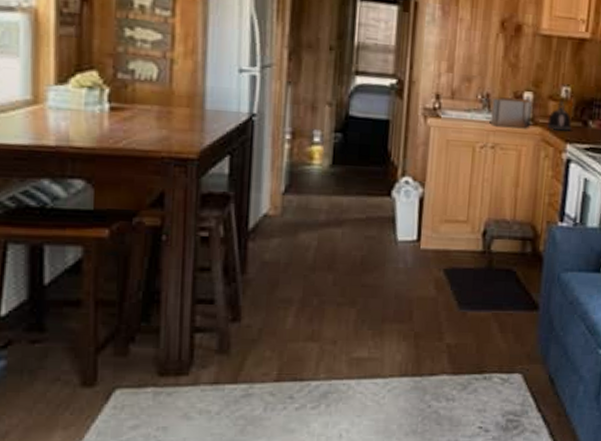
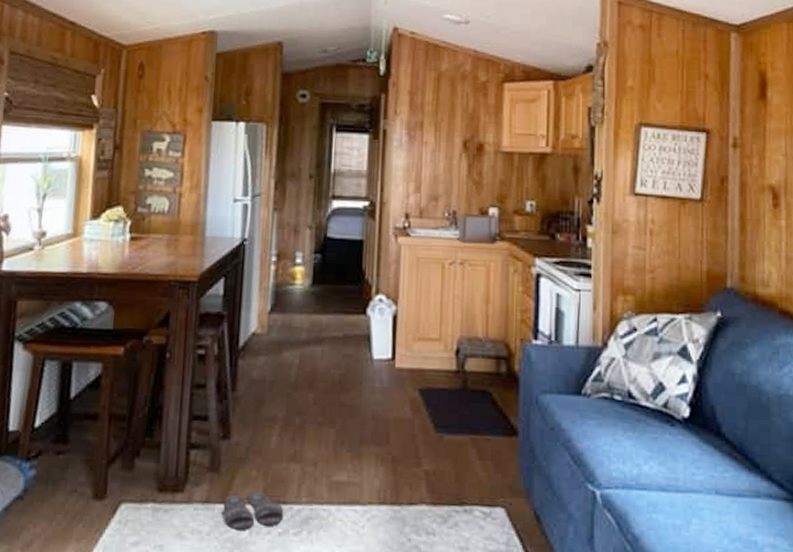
slippers: none [231,371,301,407] -> present [220,492,284,530]
kettle: present [546,100,573,132] -> none [513,214,540,246]

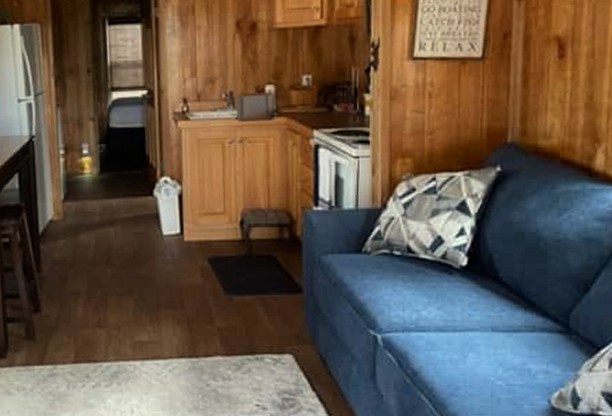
slippers: present [220,492,284,530] -> none [40,354,95,385]

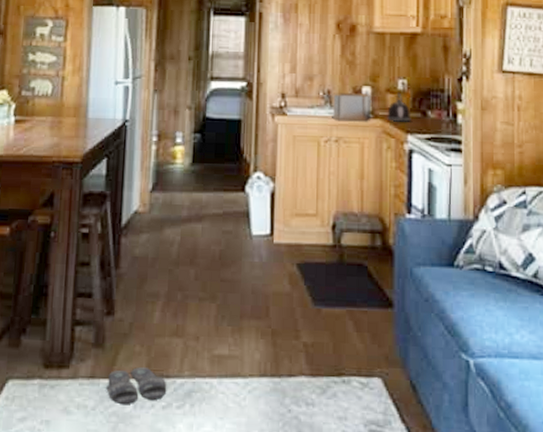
slippers: none [40,354,95,385] -> present [105,366,167,404]
kettle: none [290,88,317,120] -> present [386,92,411,123]

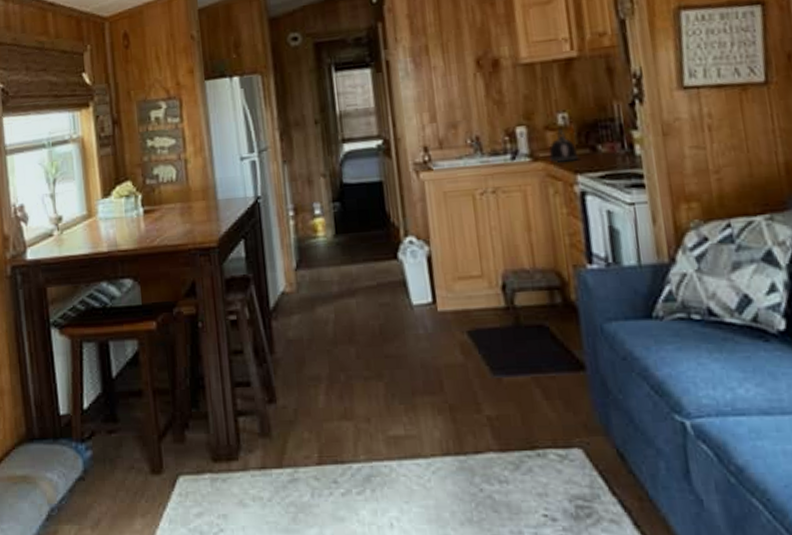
slippers: present [105,366,167,404] -> none [278,453,344,493]
toaster: present [332,93,373,123] -> none [482,134,533,170]

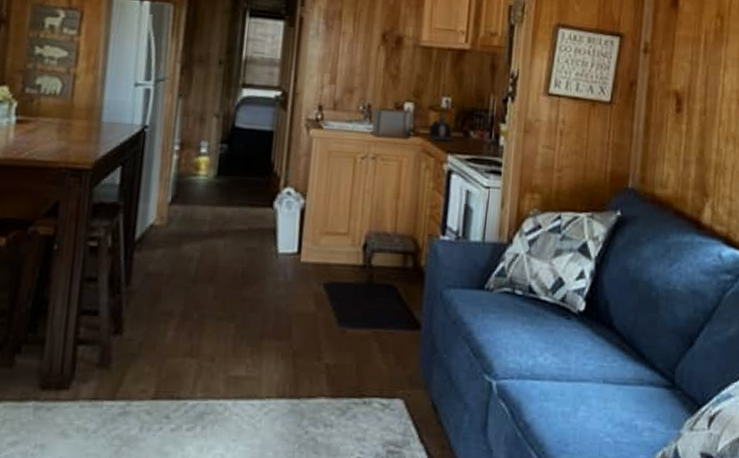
toaster: none [482,134,533,170] -> present [370,107,414,140]

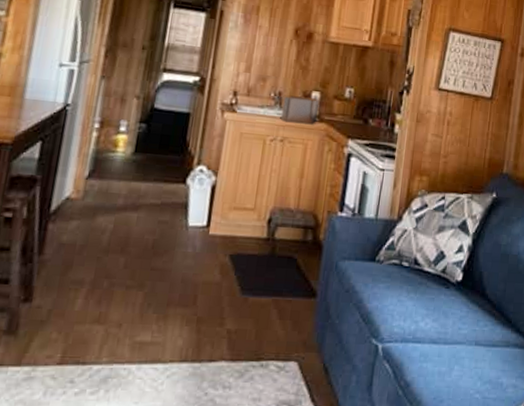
kettle: present [426,110,453,143] -> none [330,99,354,129]

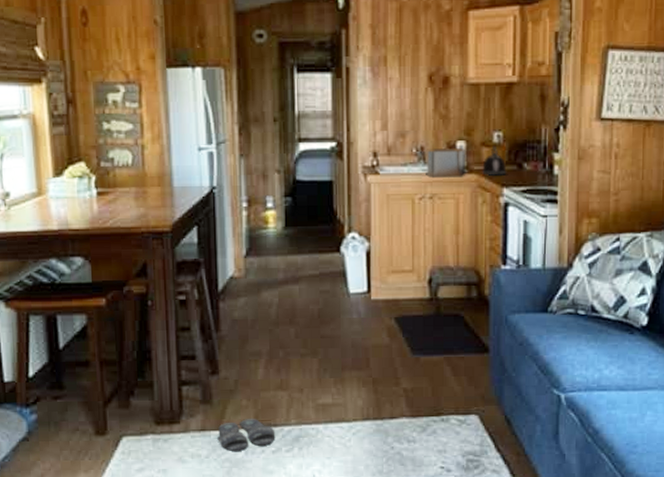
slippers: none [13,353,83,391] -> present [216,418,276,451]
kettle: none [330,99,354,129] -> present [481,145,507,177]

